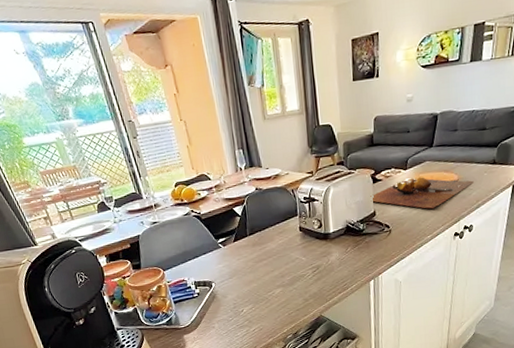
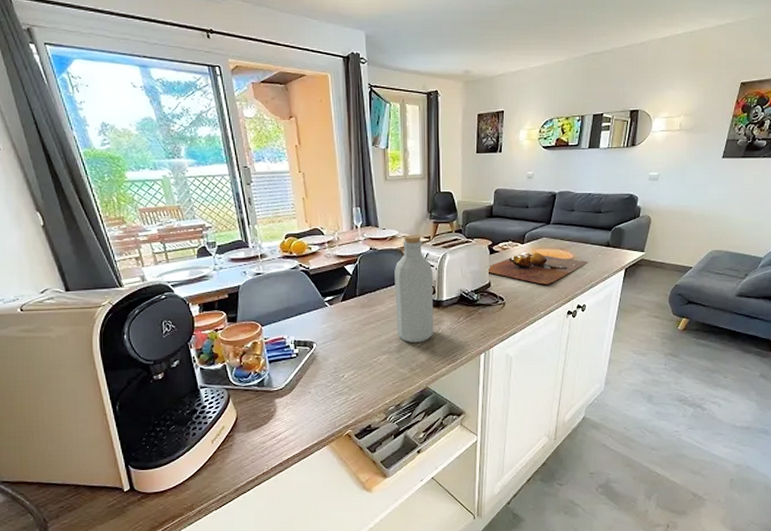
bottle: none [281,171,324,276] -> present [394,234,434,343]

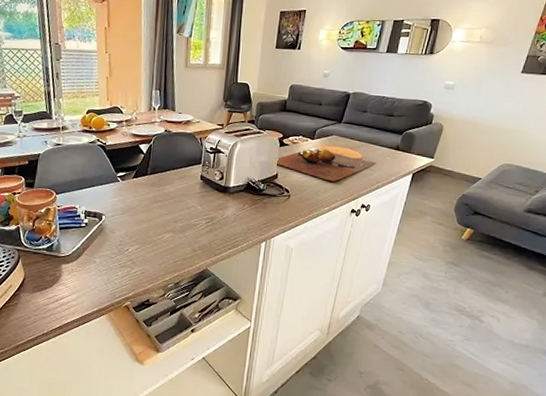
bottle: present [394,234,434,343] -> none [182,120,223,225]

